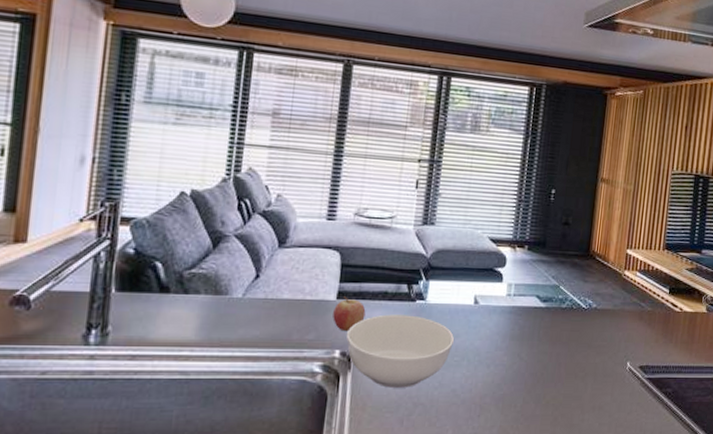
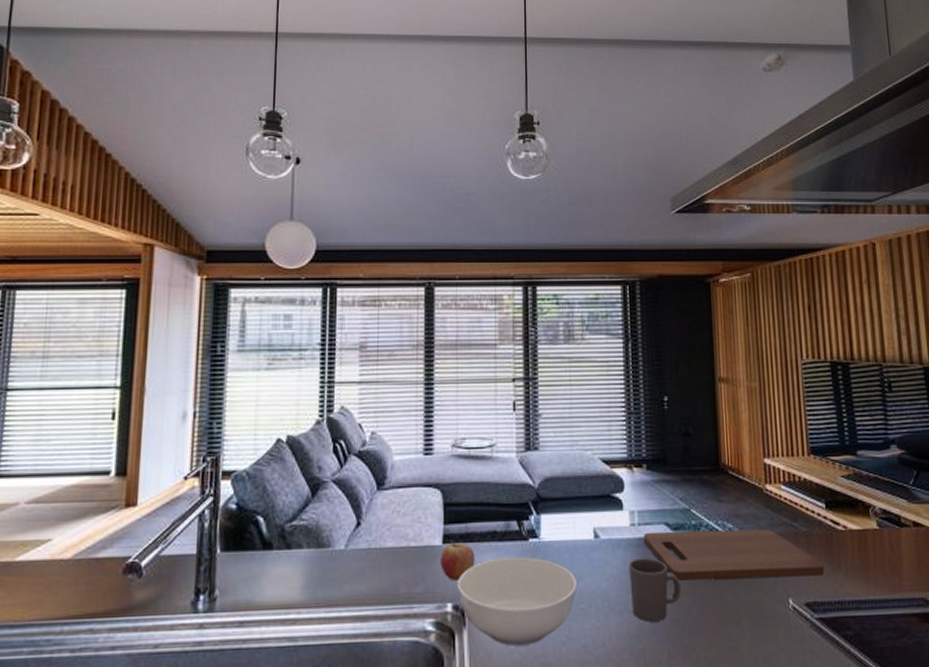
mug: none [498,323,542,374] -> present [629,558,682,622]
cutting board: none [516,302,660,346] -> present [643,529,825,581]

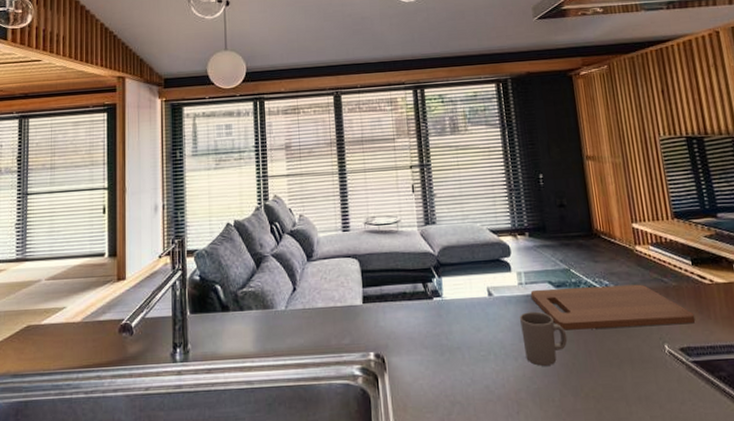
fruit: present [441,540,475,581] -> none [362,300,391,334]
bowl: present [456,556,578,646] -> none [376,312,477,387]

